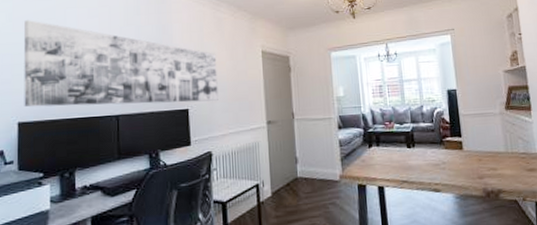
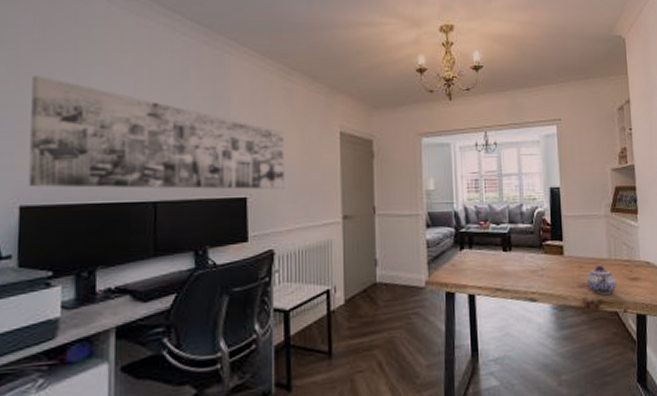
teapot: none [485,158,515,185] -> present [586,265,617,294]

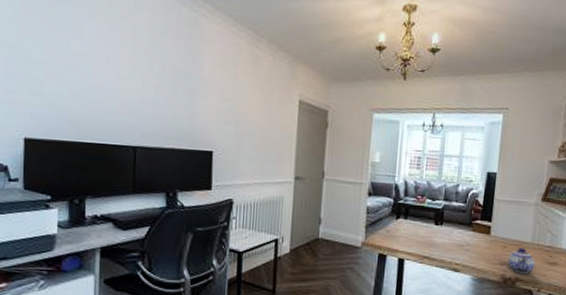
wall art: present [28,76,285,190] -> none [31,22,249,147]

